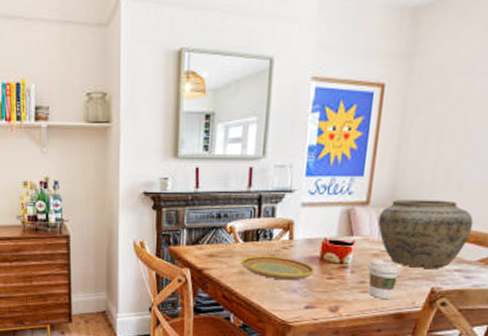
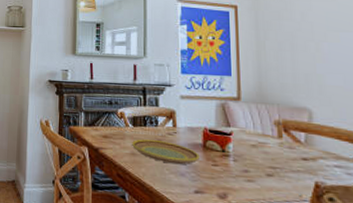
coffee cup: present [367,261,402,300] -> none [248,151,283,191]
vase: present [378,200,474,269] -> none [251,97,342,163]

